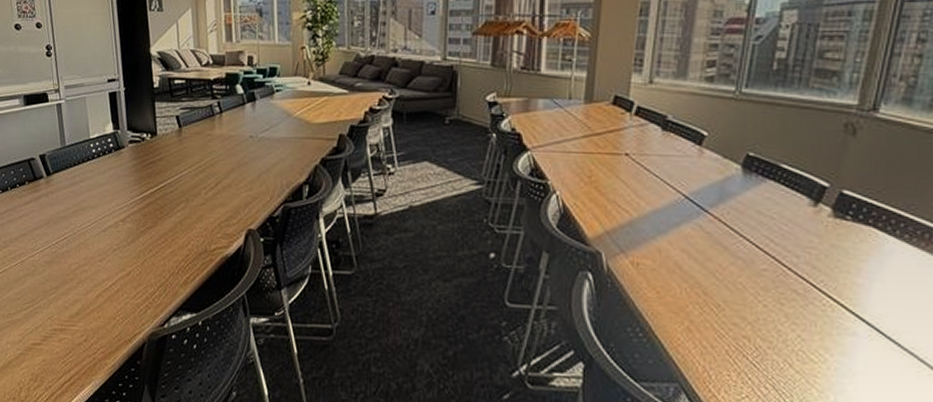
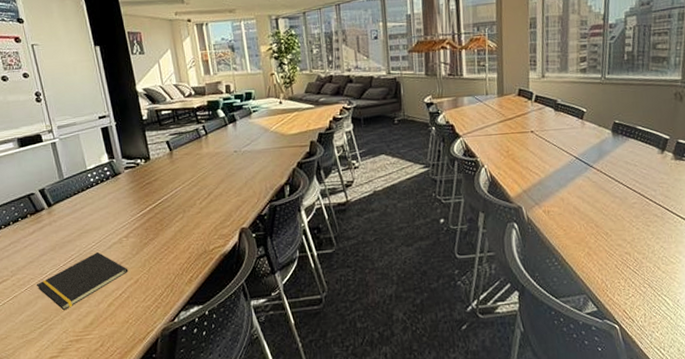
notepad: none [26,234,121,295] -> present [36,252,129,311]

